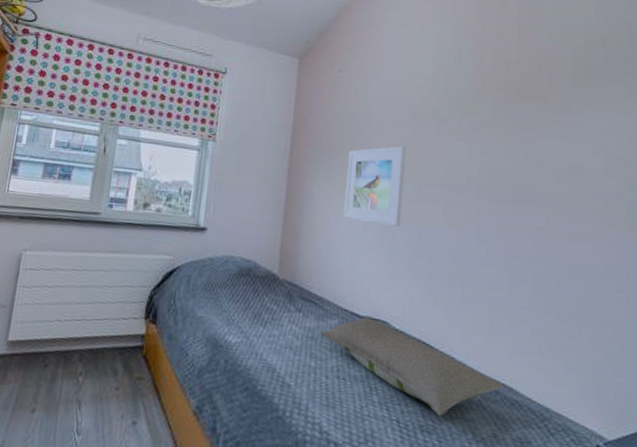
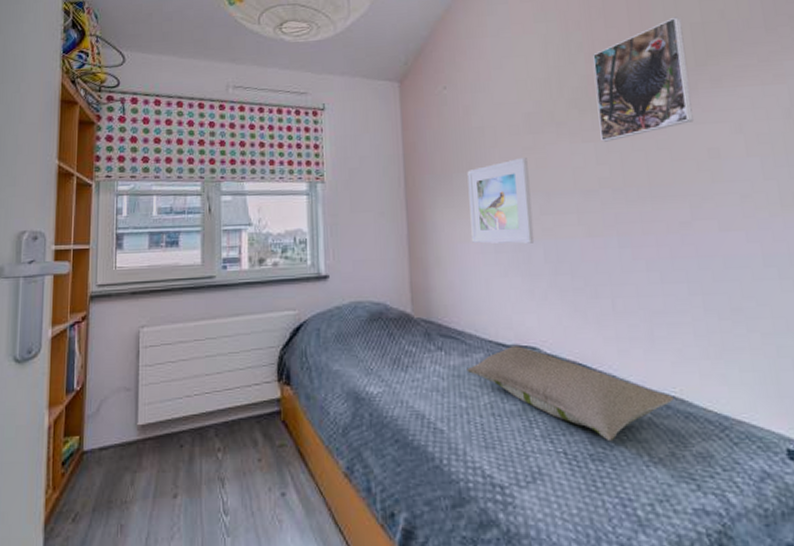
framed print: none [476,38,566,144] -> present [593,17,694,142]

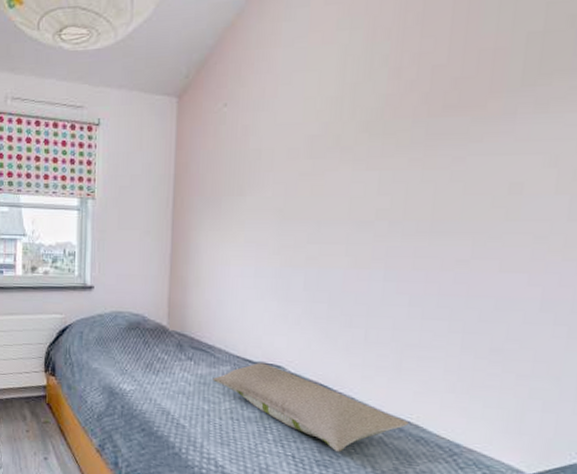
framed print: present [467,157,535,244] -> none [233,183,303,271]
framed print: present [593,17,694,142] -> none [388,24,518,171]

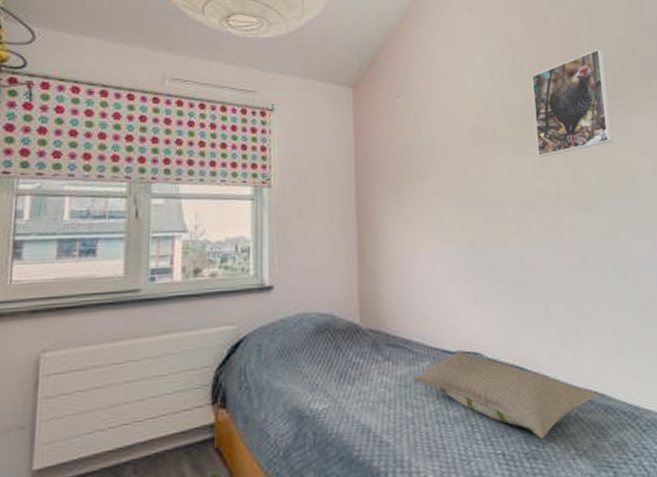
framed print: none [388,24,518,171] -> present [532,48,613,157]

